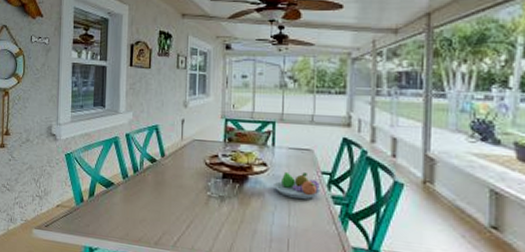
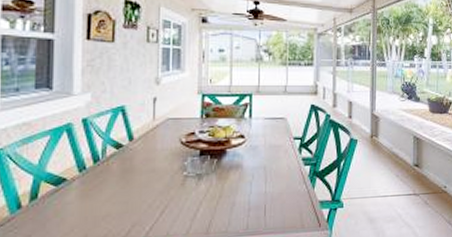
fruit bowl: present [274,171,321,200] -> none [251,140,293,166]

